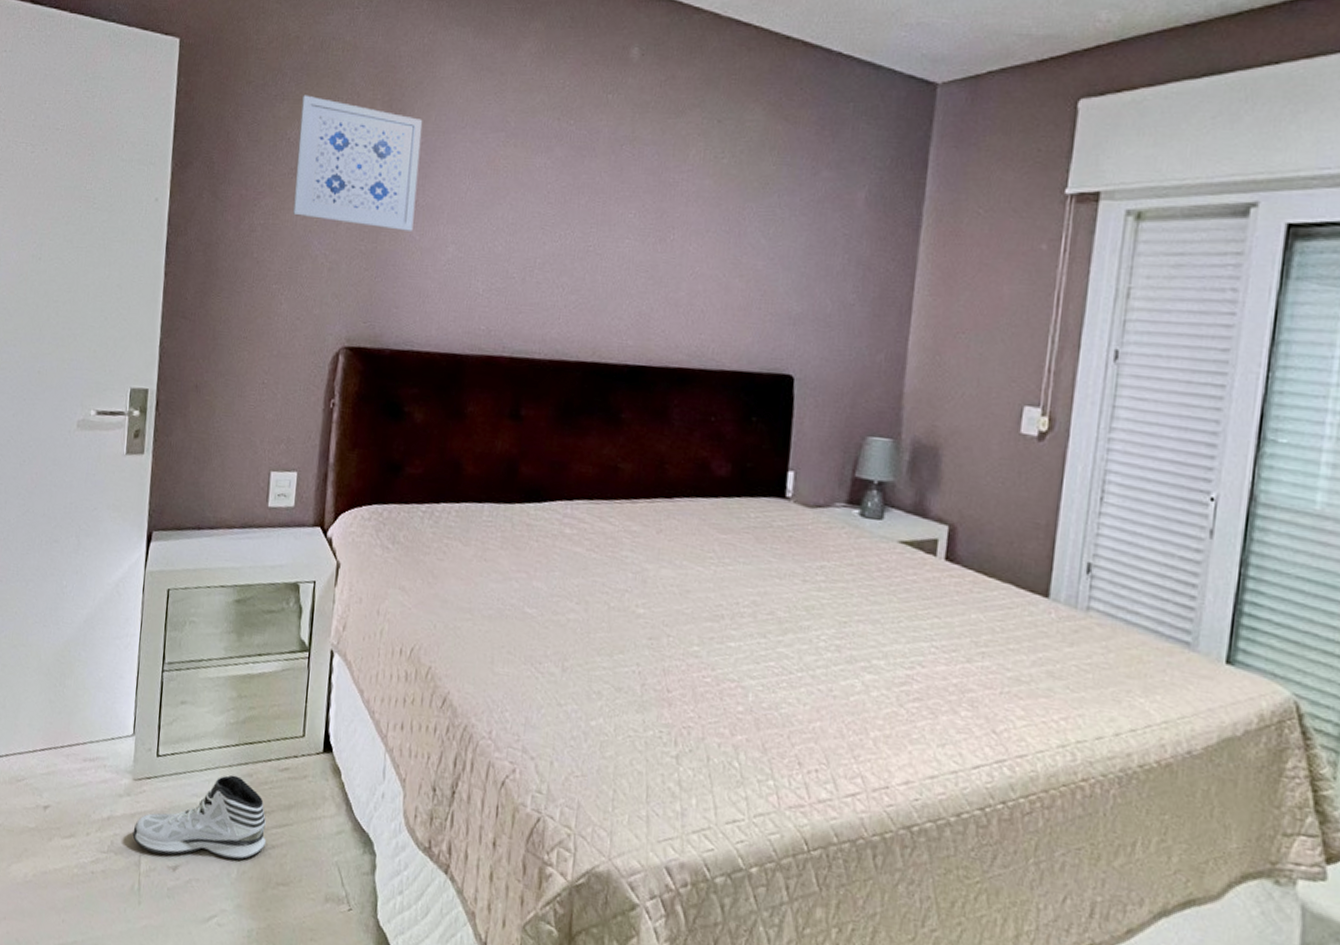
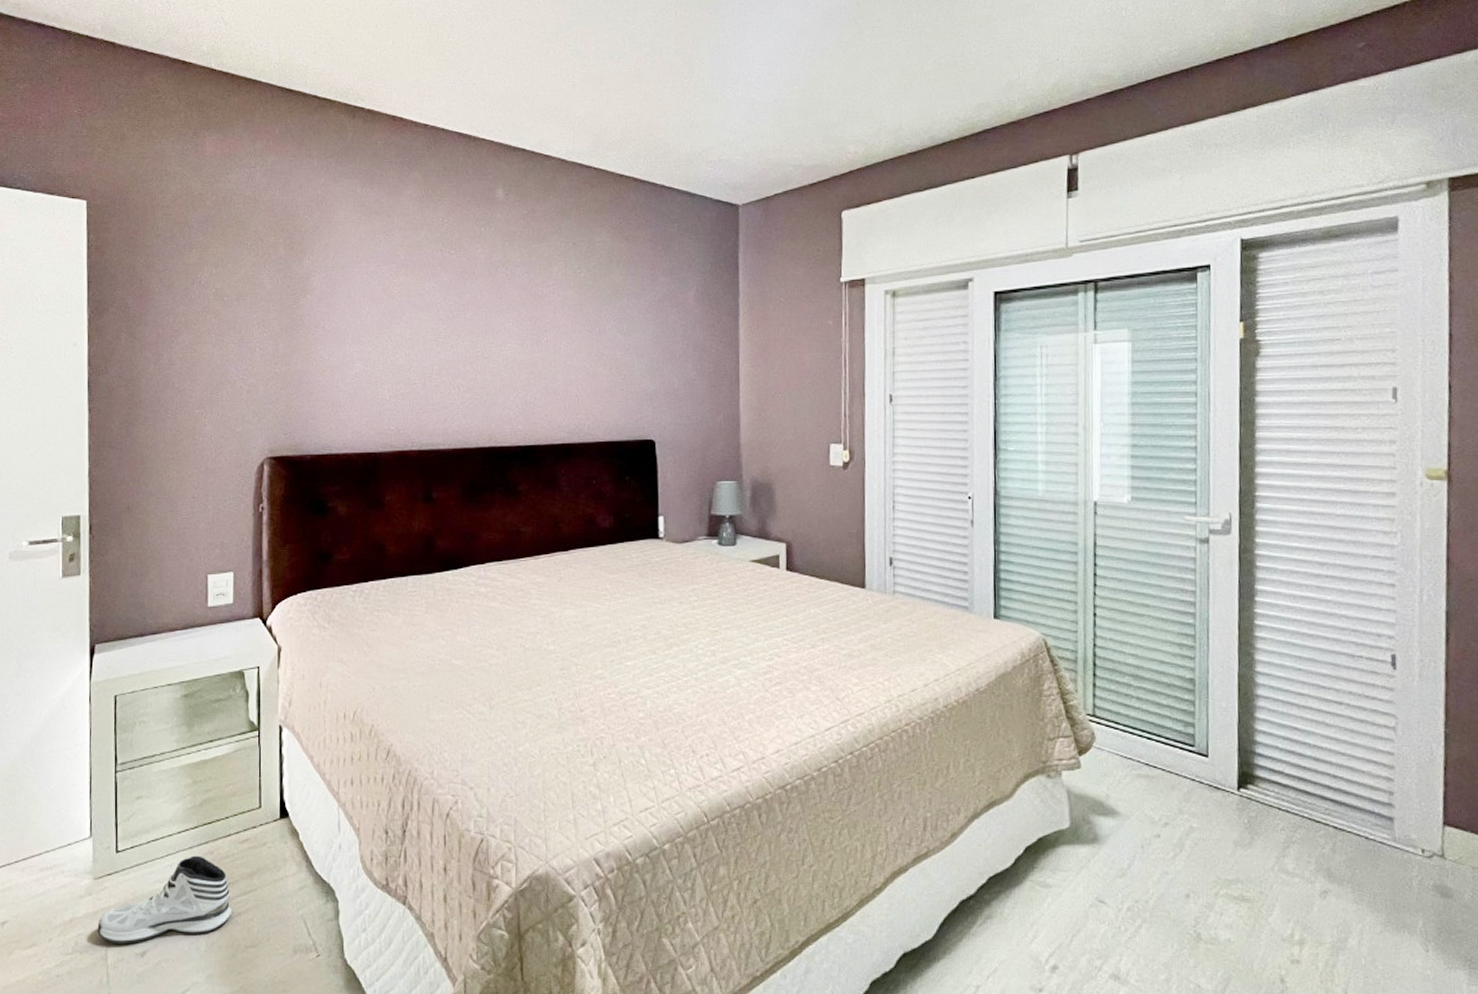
wall art: present [293,95,423,231] -> none [209,243,323,353]

